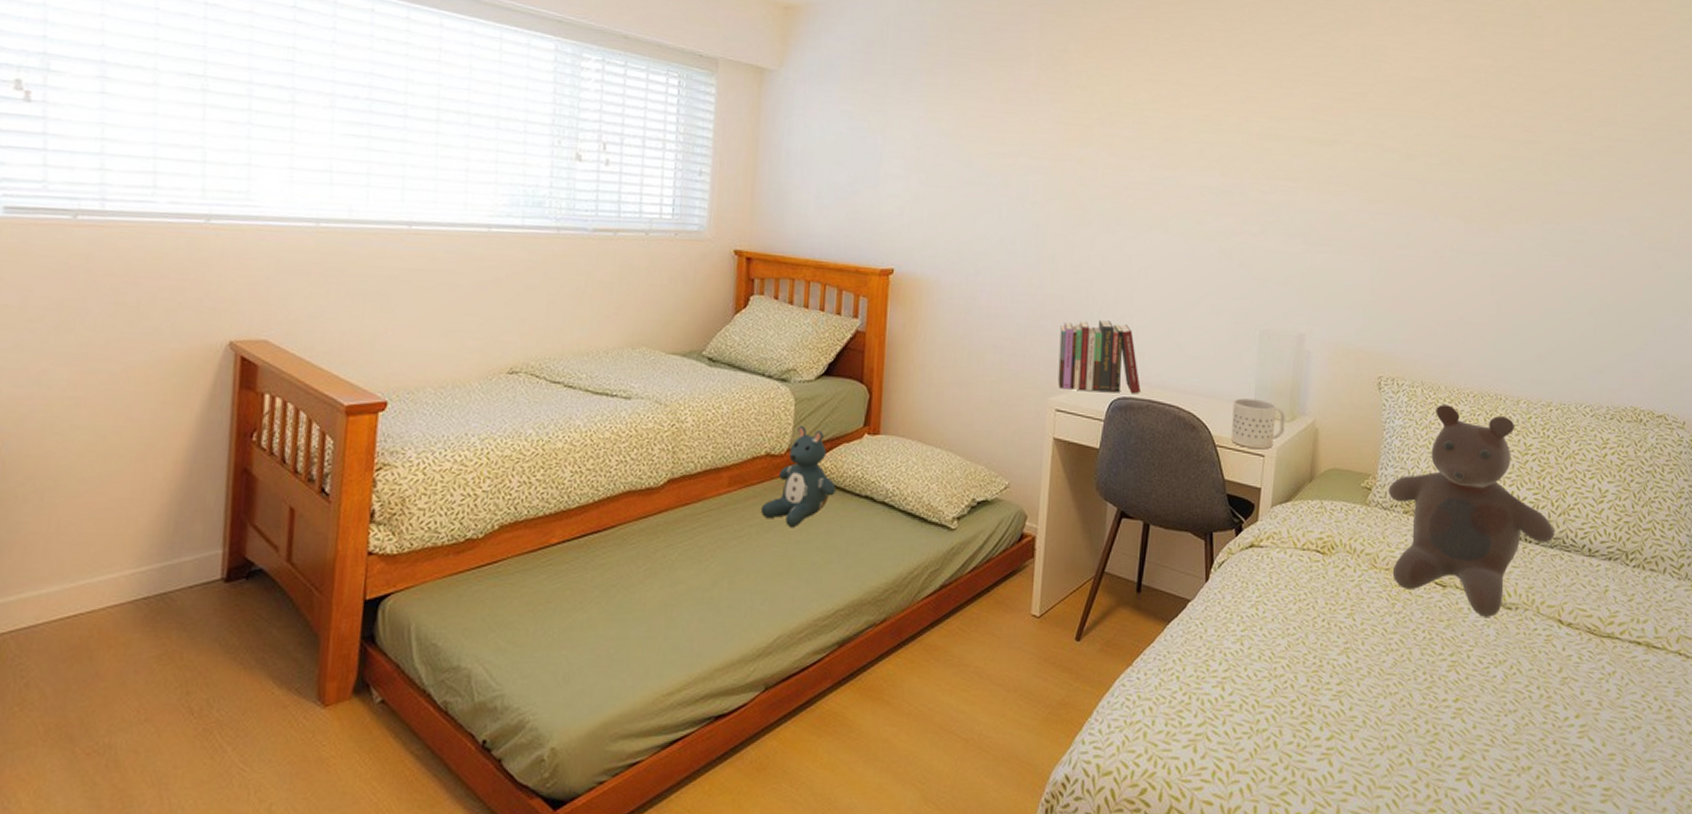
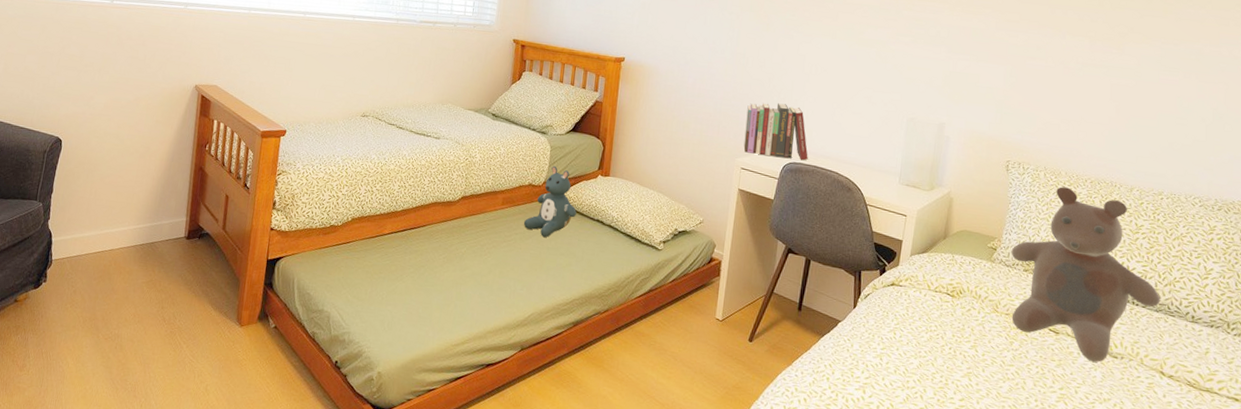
mug: present [1230,398,1285,450] -> none [879,169,926,211]

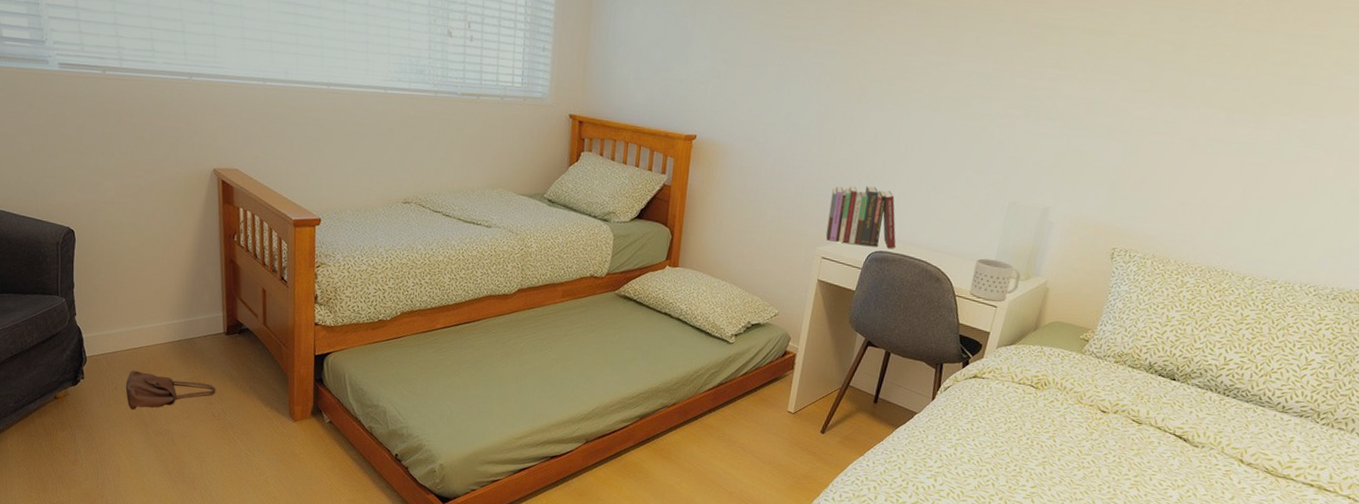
handbag: none [83,273,170,315] -> present [125,370,216,411]
stuffed animal: present [523,165,577,237] -> none [585,255,642,331]
mug: none [879,169,926,211] -> present [969,258,1021,302]
bear: present [1011,187,1160,362] -> none [1095,275,1254,451]

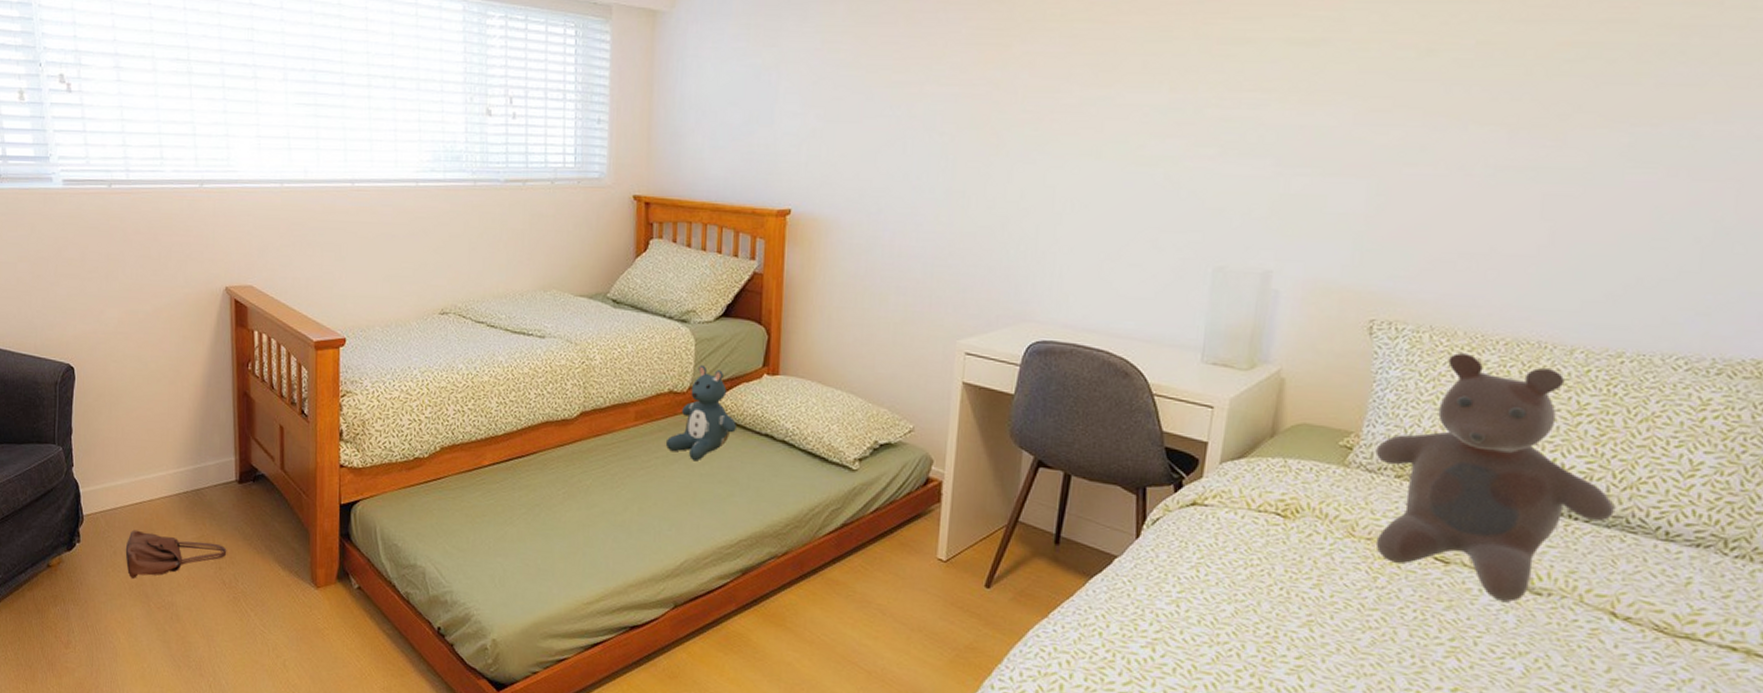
stuffed animal: none [585,255,642,331] -> present [665,364,736,460]
books: present [825,185,896,249] -> none [968,258,1064,338]
mug: present [969,258,1021,302] -> none [1171,343,1242,400]
bear: none [1095,275,1254,451] -> present [1375,353,1615,602]

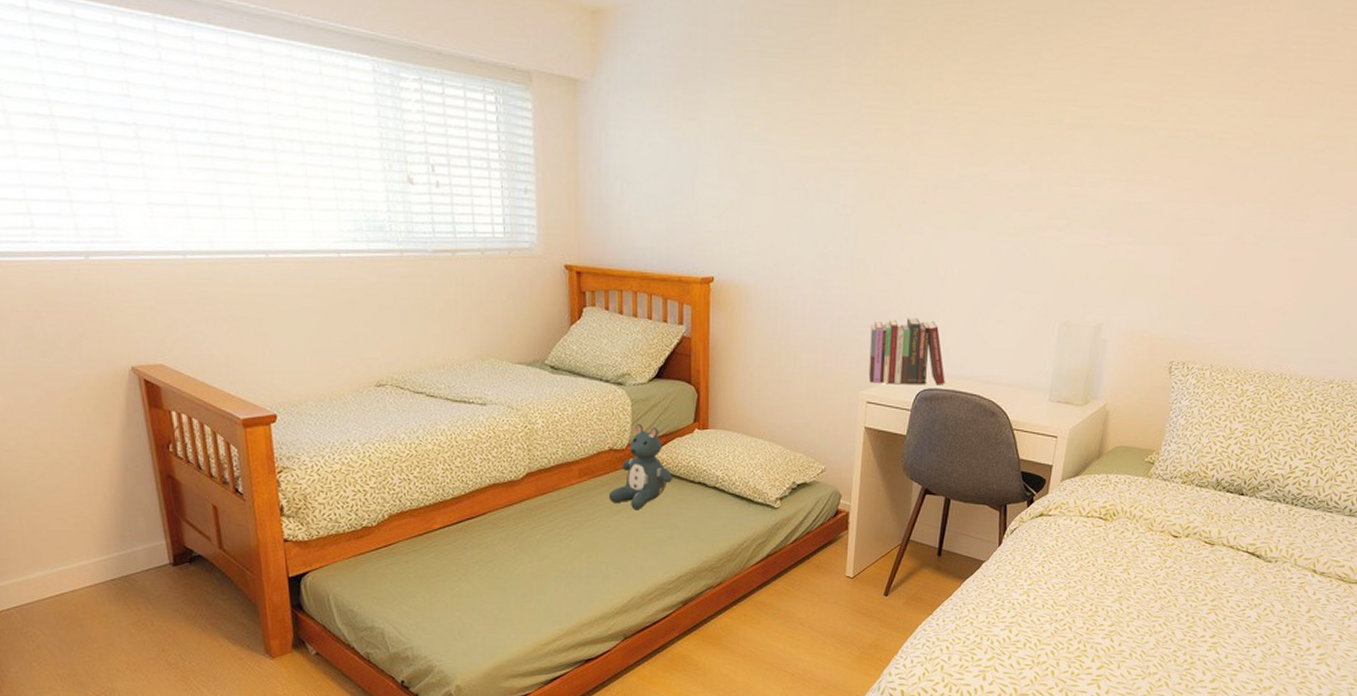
handbag: present [125,529,227,580] -> none [49,622,169,671]
books: none [968,258,1064,338] -> present [868,318,945,385]
bear: present [1375,353,1615,602] -> none [1166,385,1320,569]

